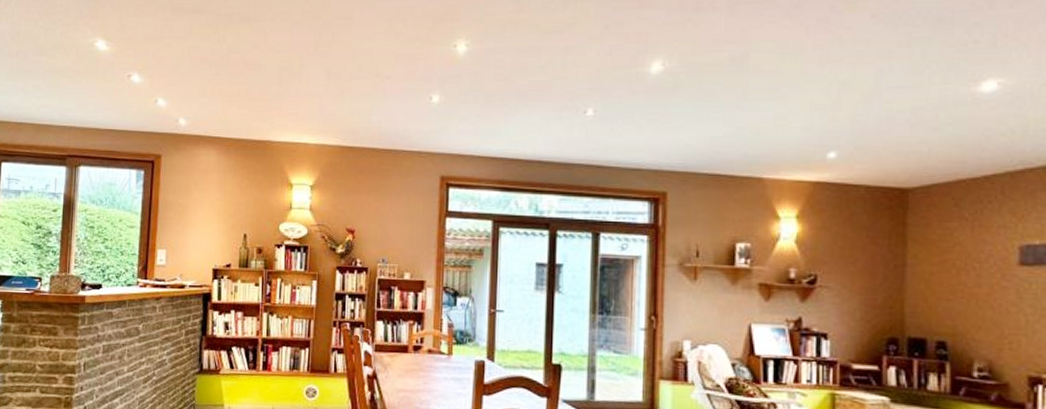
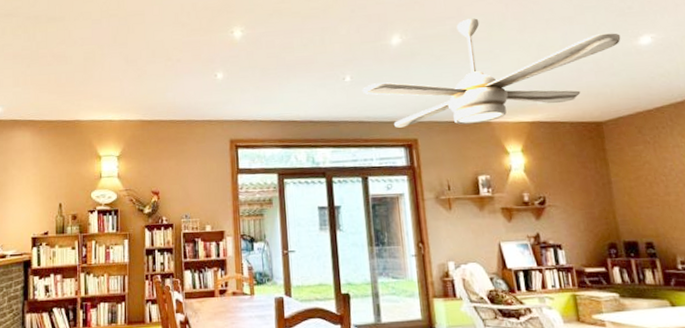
ceiling fan: none [605,45,956,179] -> present [362,18,621,128]

